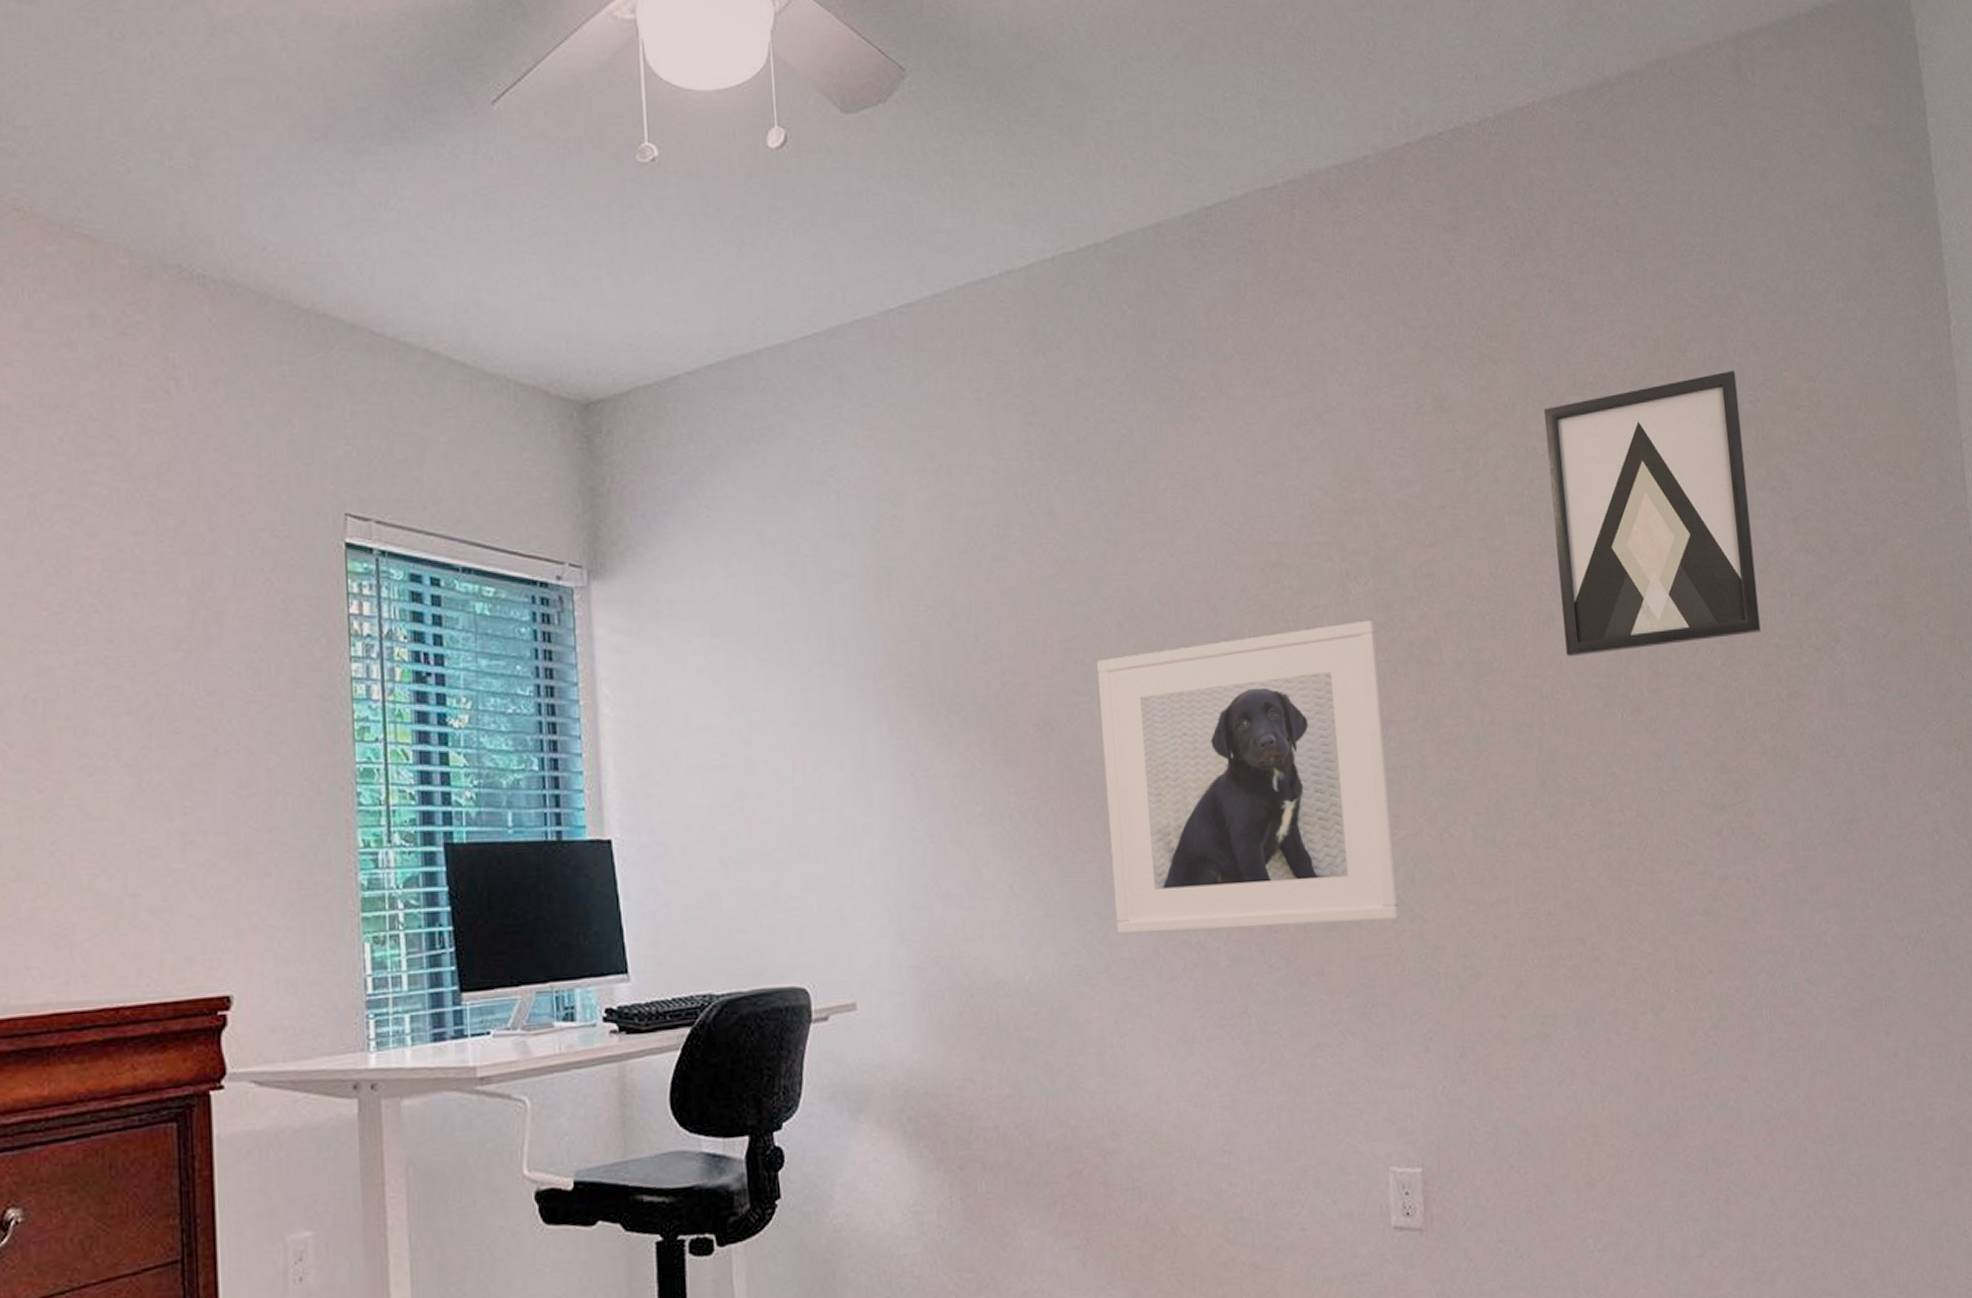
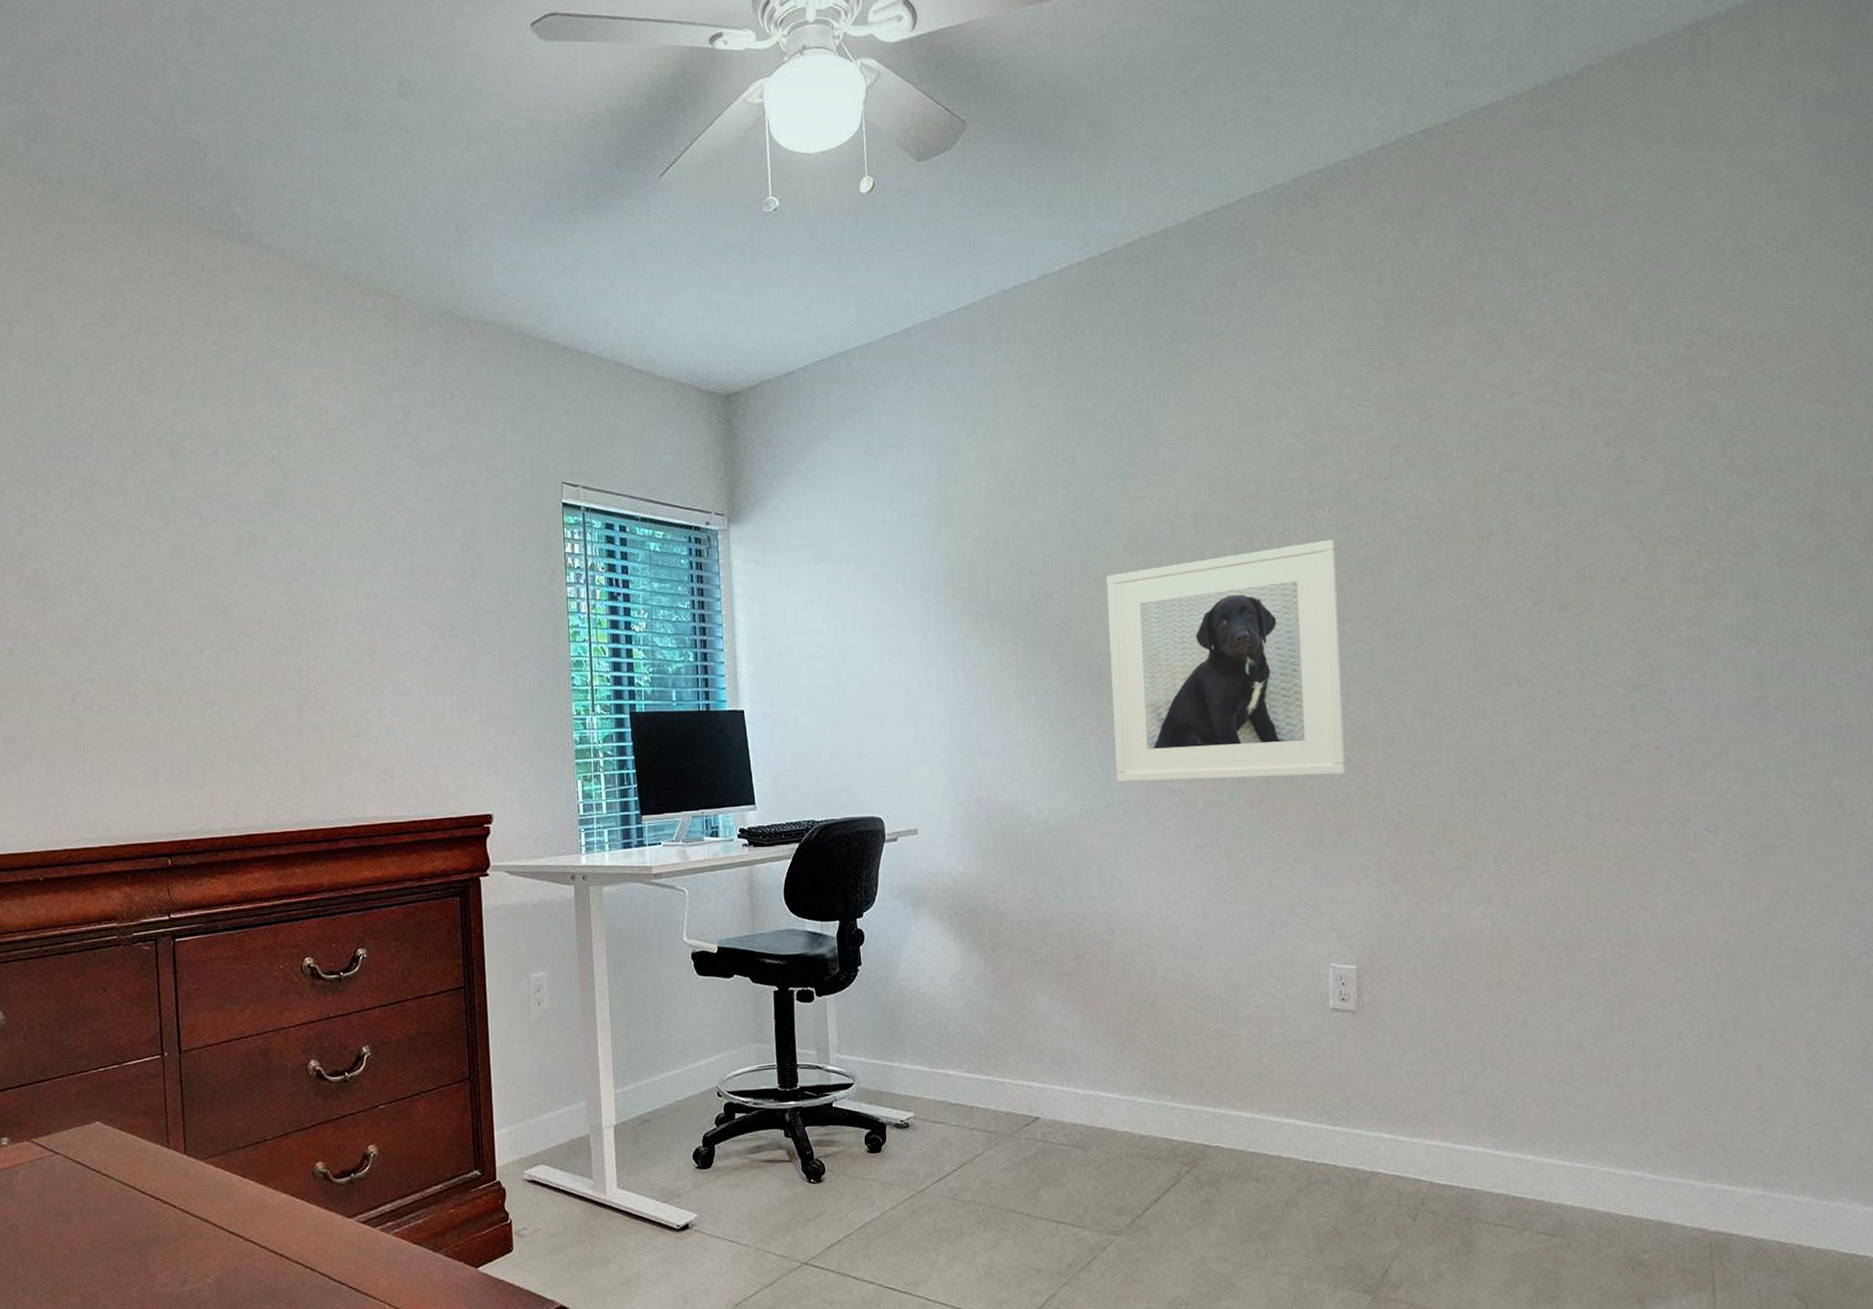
wall art: present [1543,370,1761,657] -> none [1492,319,1683,565]

